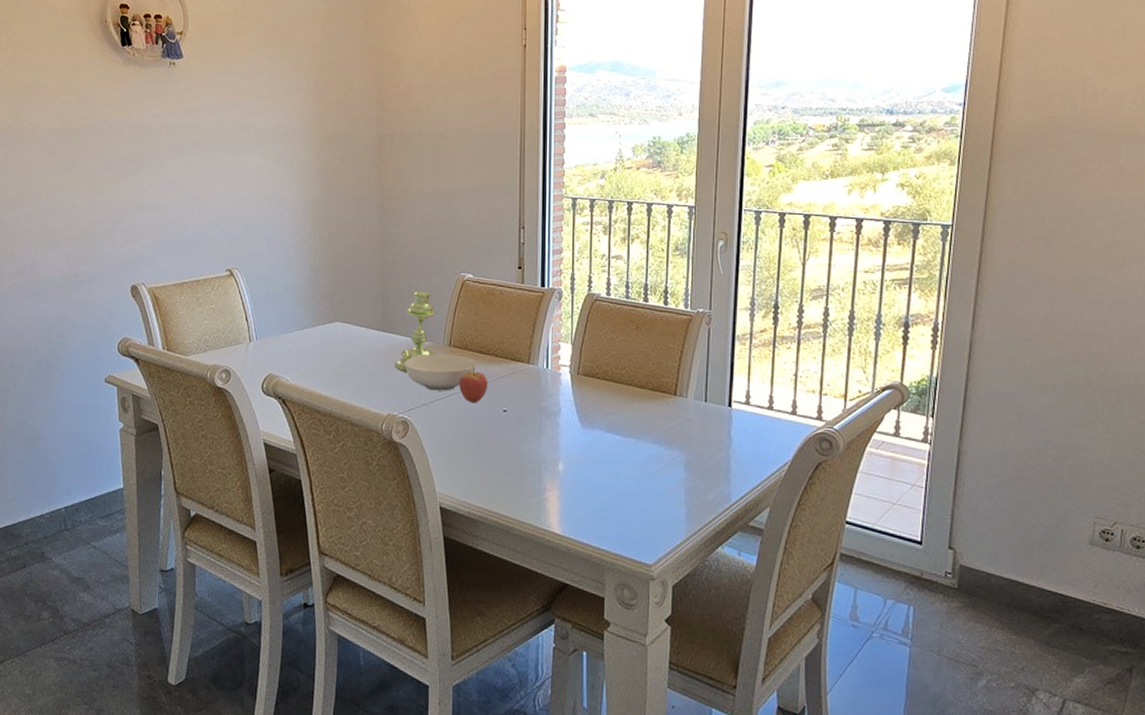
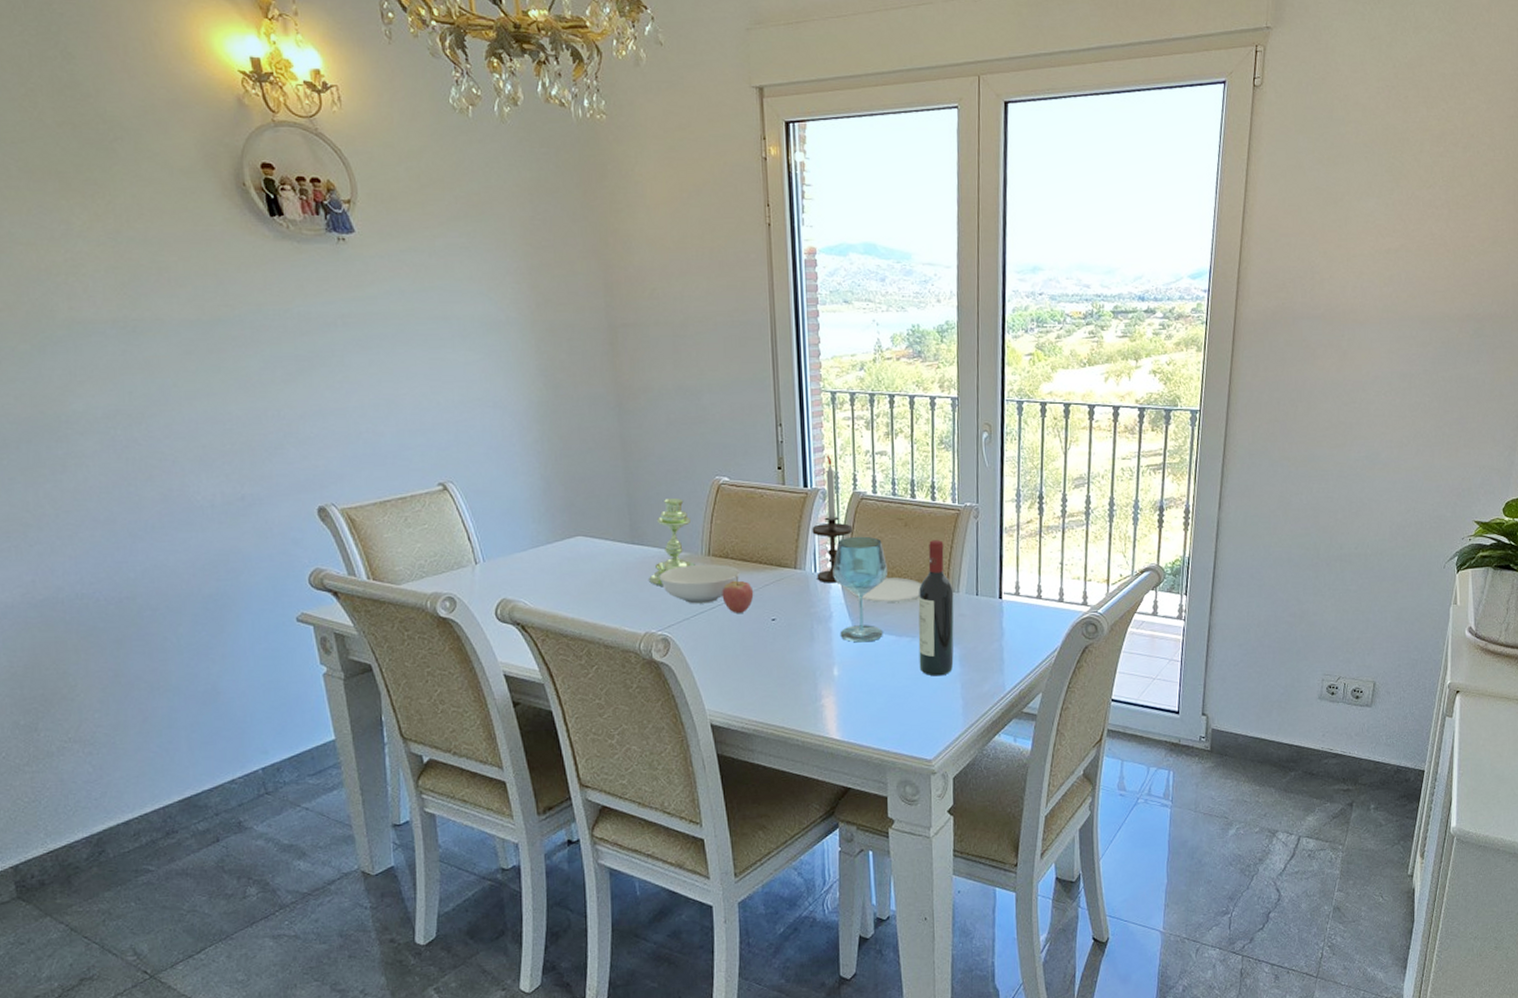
candlestick: none [546,257,585,380] -> present [812,455,853,583]
wine glass: none [564,336,618,440] -> present [833,536,889,643]
plate: none [581,377,651,403] -> present [851,577,923,603]
wine bottle: none [644,344,682,480] -> present [918,540,954,677]

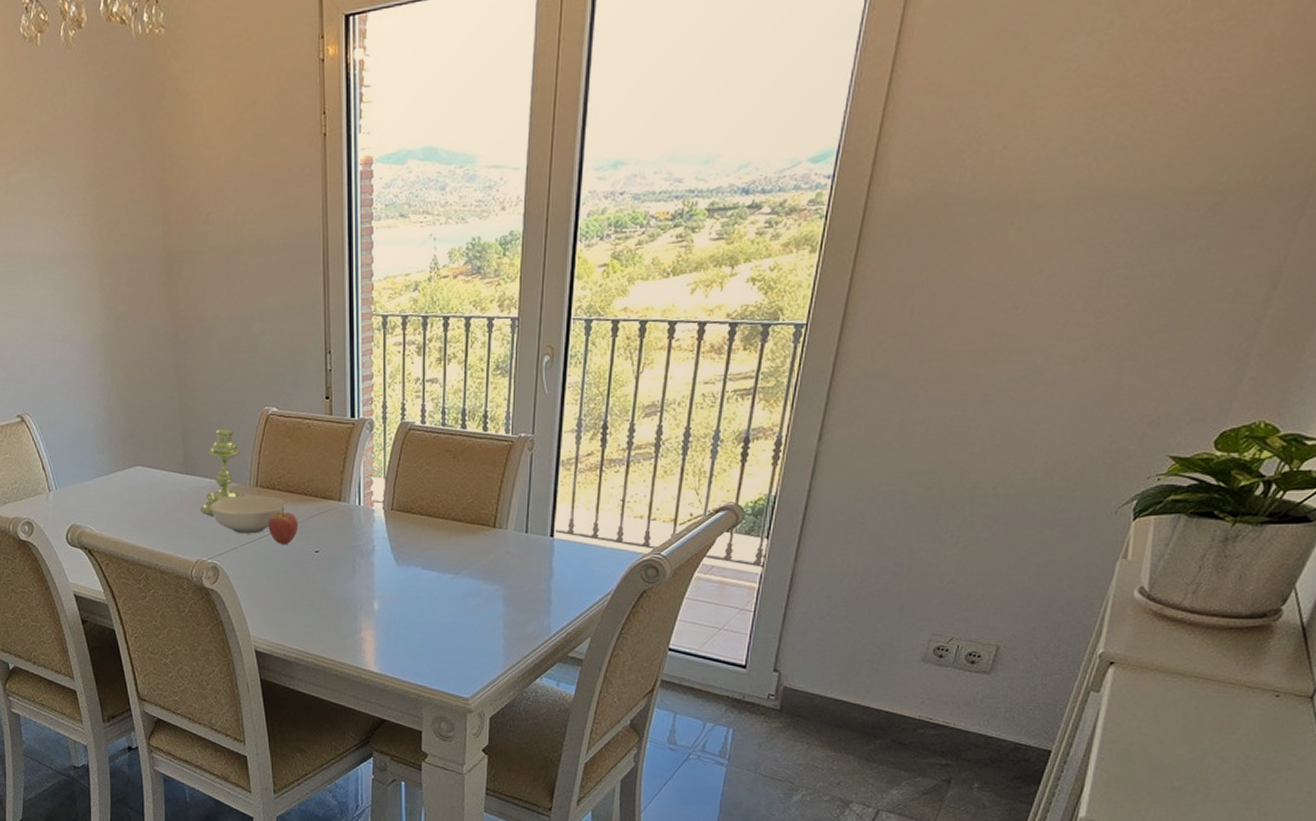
candlestick: present [812,455,853,583] -> none [358,383,399,517]
wine glass: present [833,536,889,643] -> none [377,468,434,578]
plate: present [851,577,923,603] -> none [395,511,469,538]
wine bottle: present [918,540,954,677] -> none [461,473,501,615]

